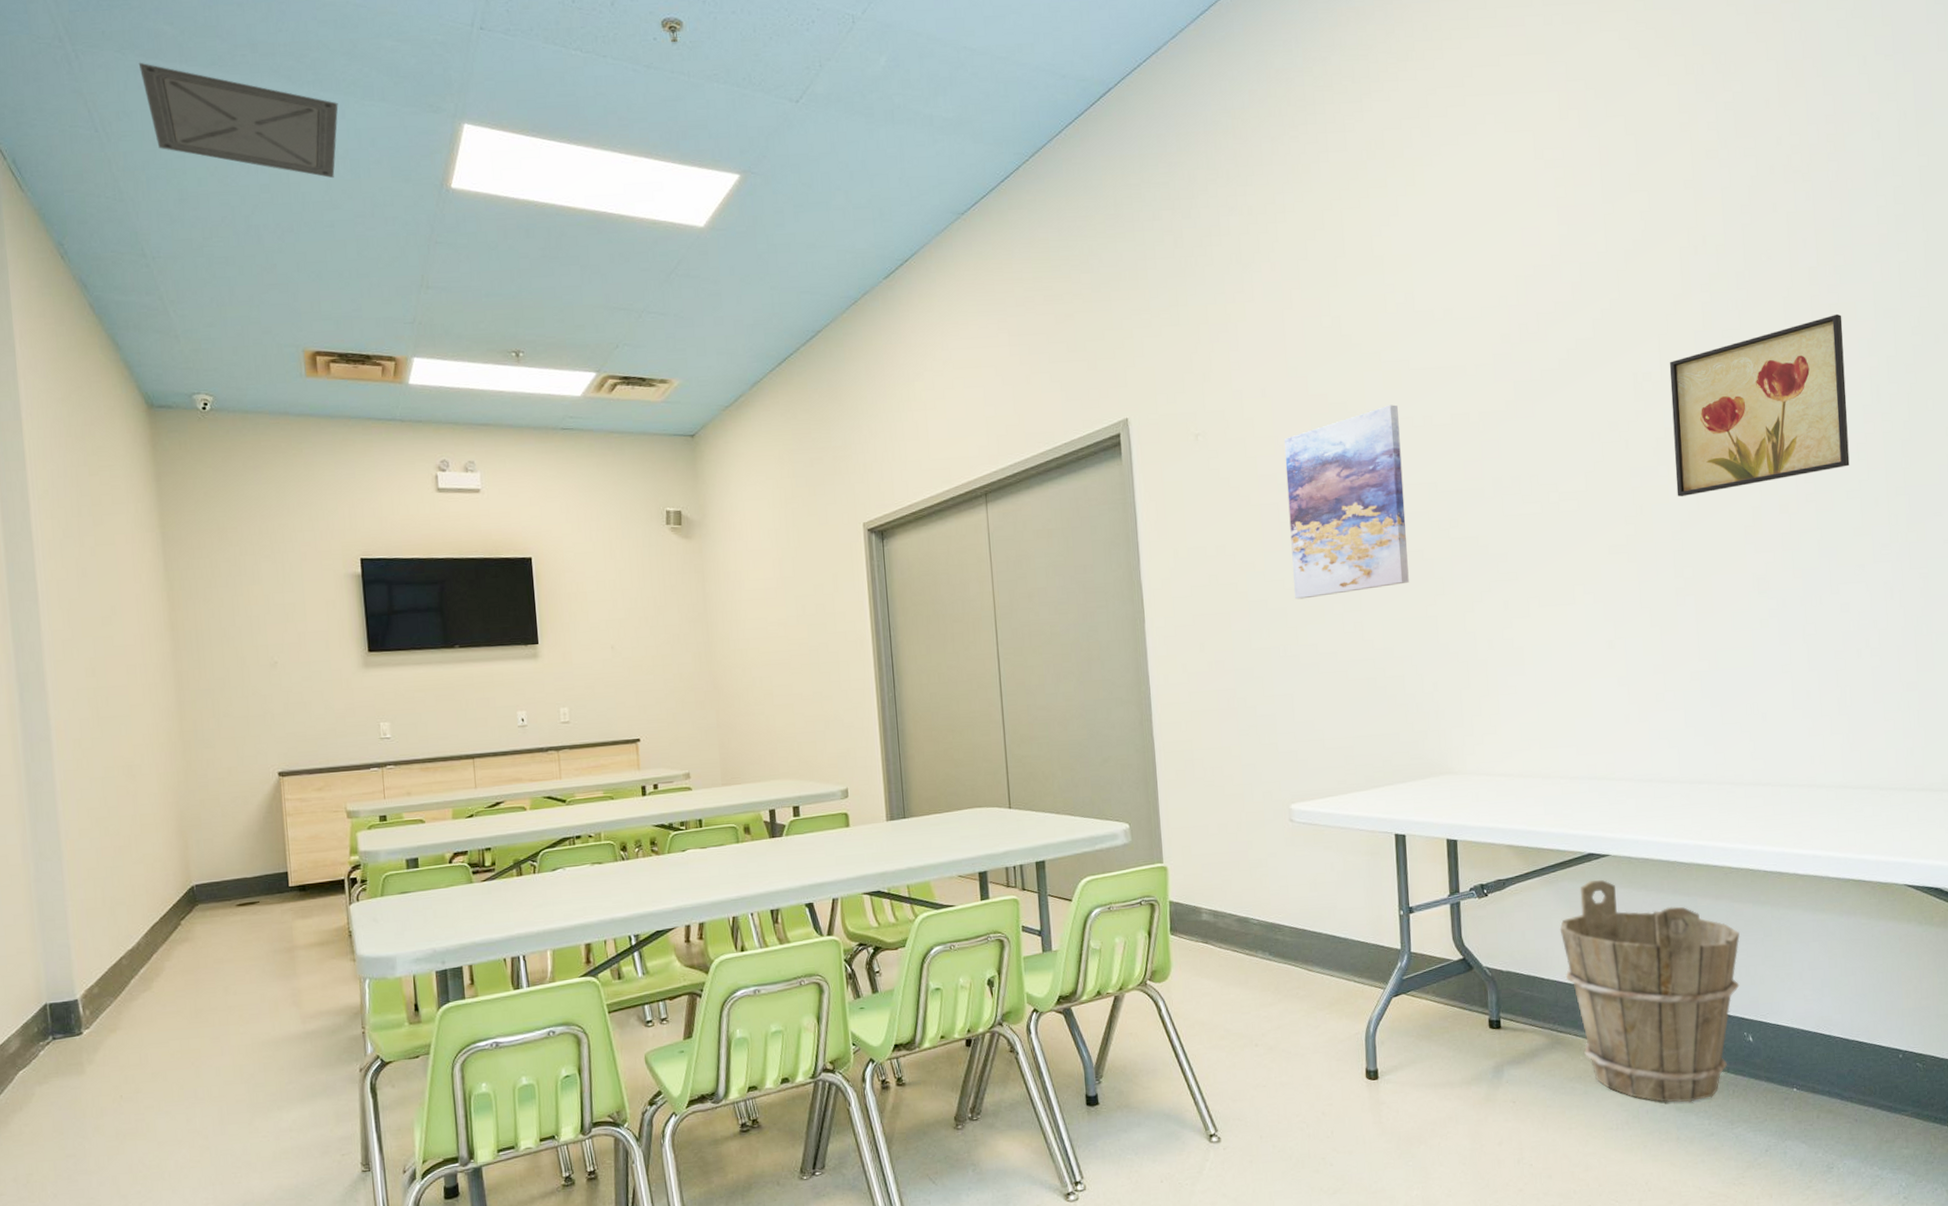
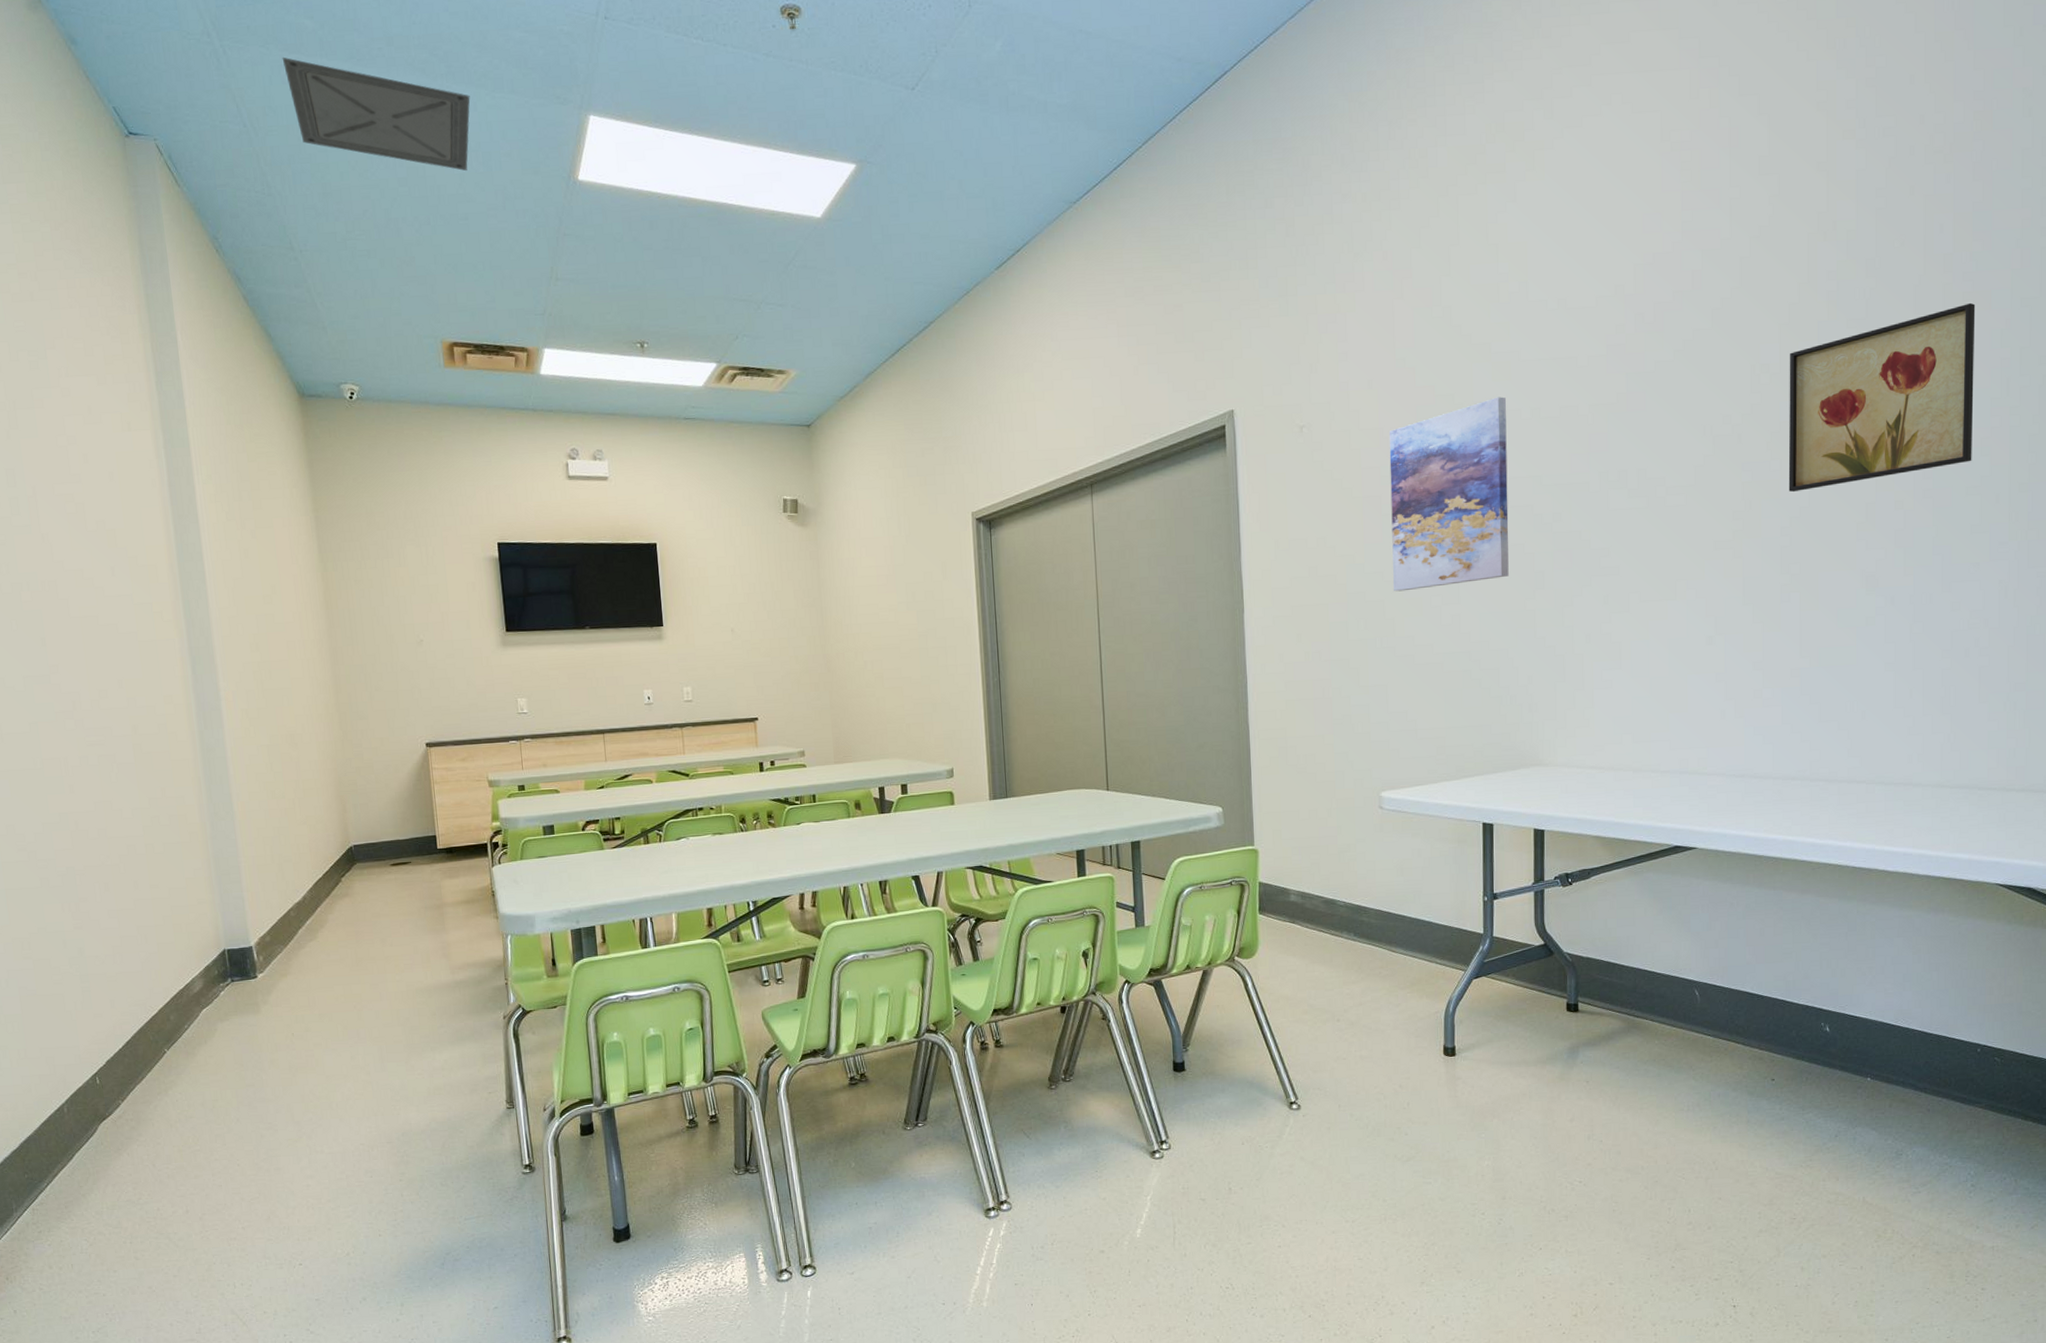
bucket: present [1559,880,1740,1103] -> none [1642,872,1823,1088]

